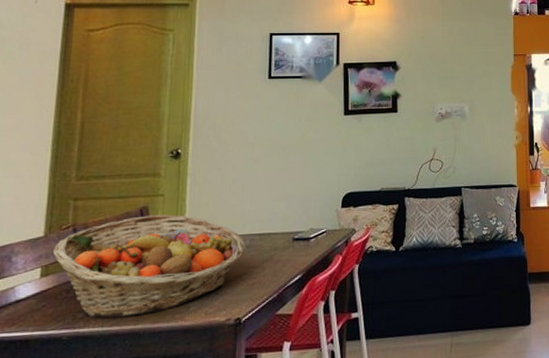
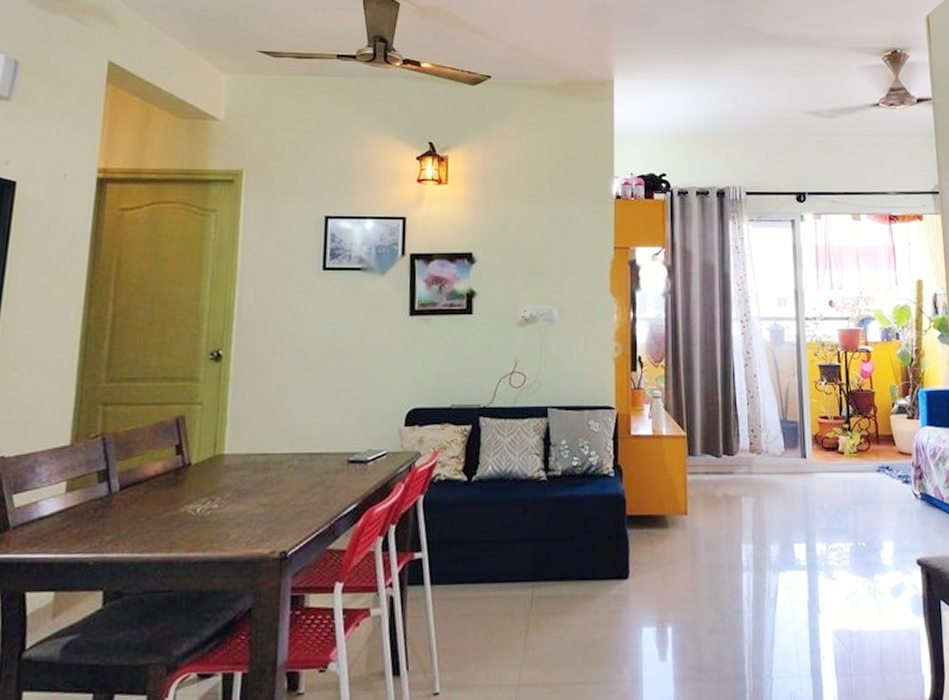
fruit basket: present [52,214,245,319] -> none [78,426,293,544]

